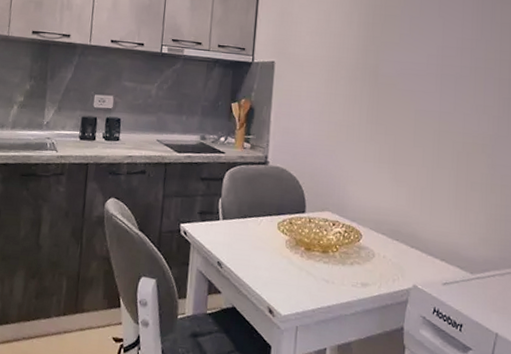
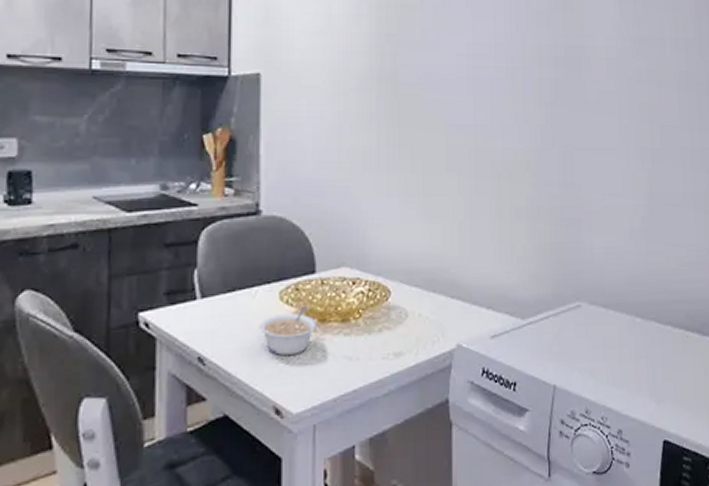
legume: none [261,235,304,272] -> present [258,305,318,356]

